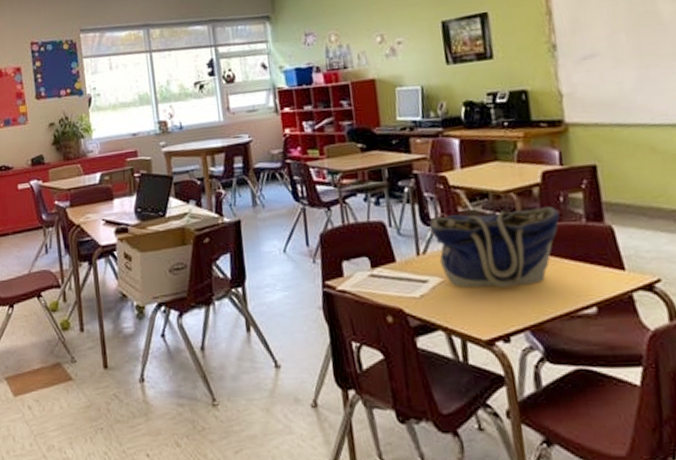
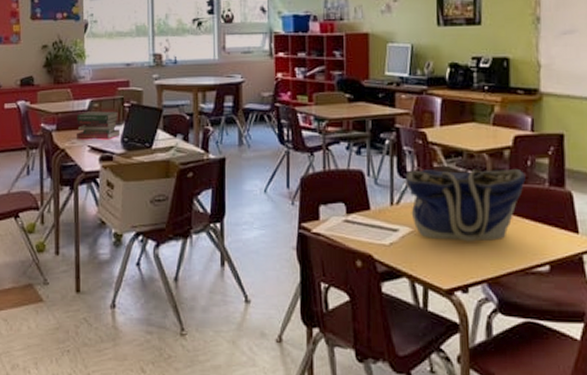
books: none [89,182,134,215] -> present [76,111,121,140]

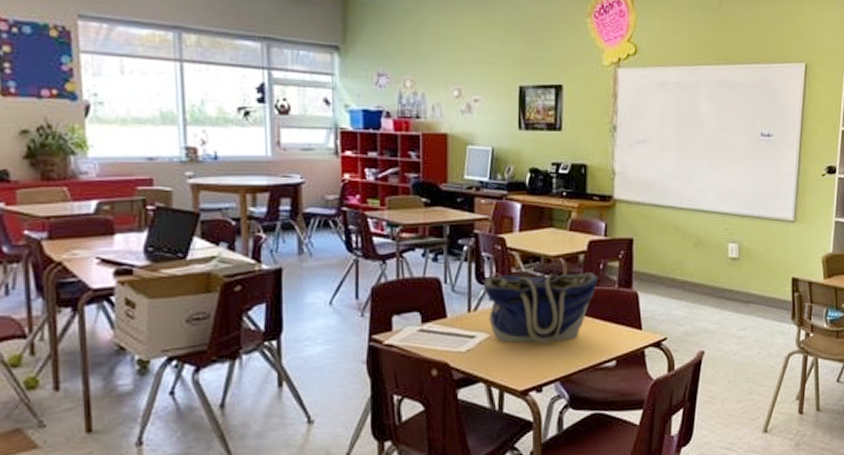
books: present [76,111,121,140] -> none [77,215,143,251]

